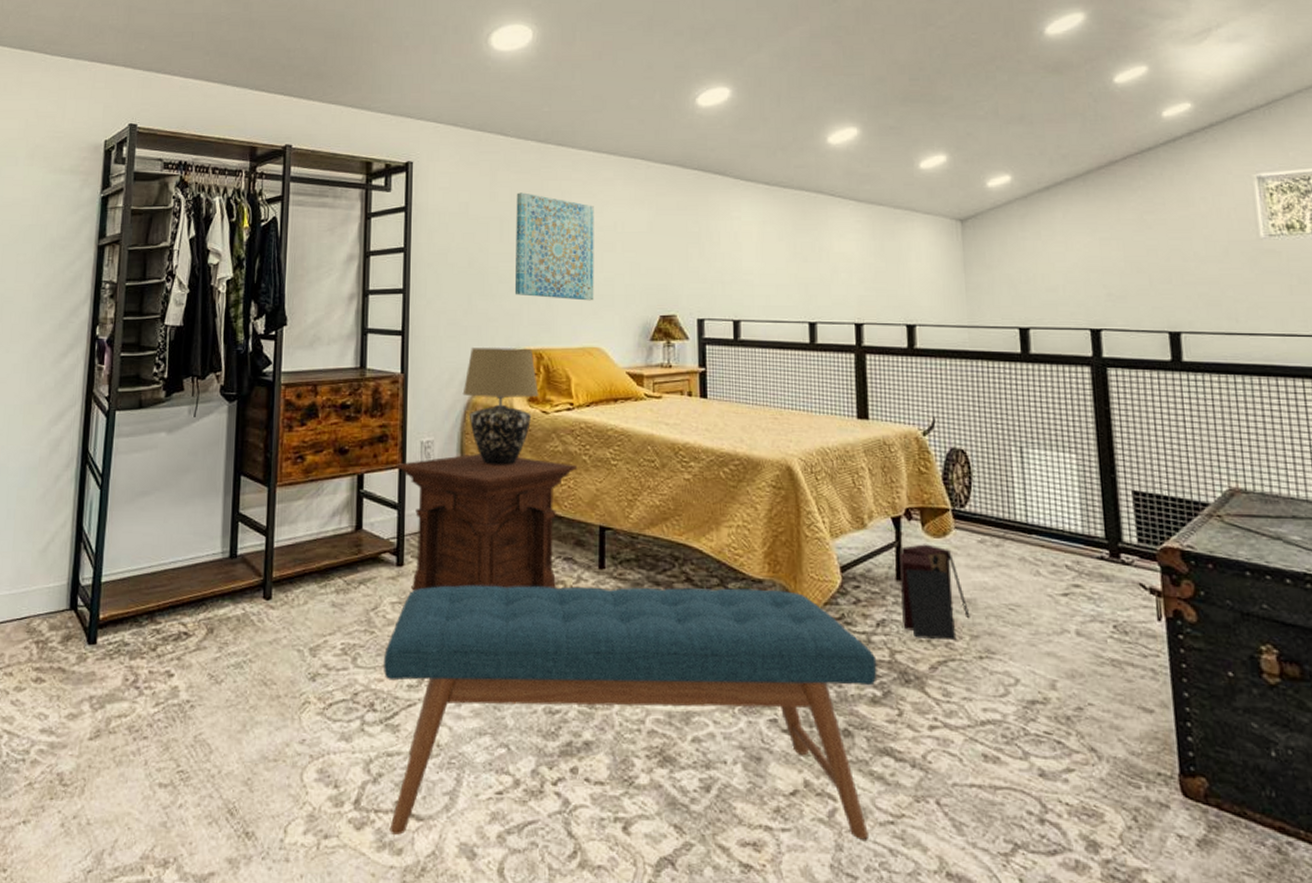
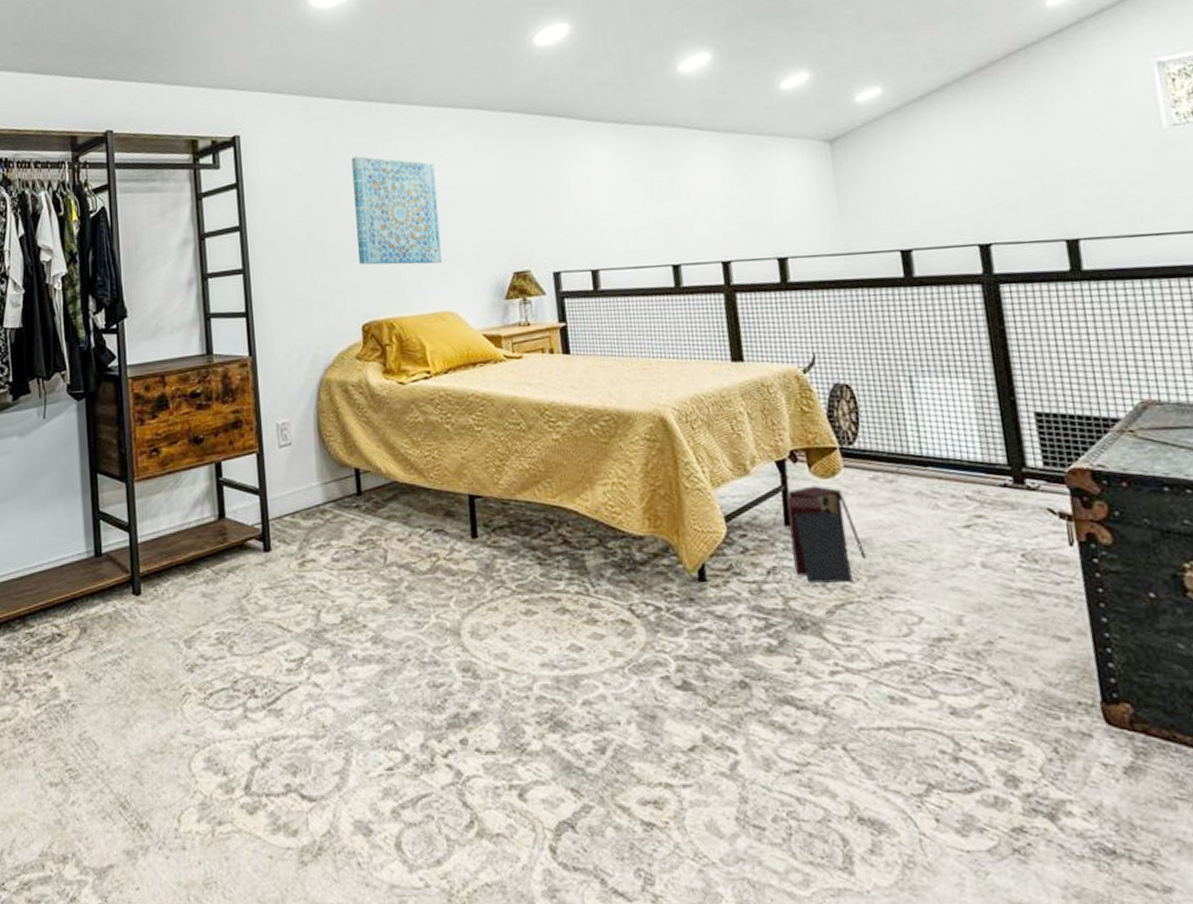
bench: present [384,585,877,840] -> none [260,545,775,817]
side table: present [395,454,578,591] -> none [253,431,441,575]
table lamp: present [462,348,539,465] -> none [314,318,394,442]

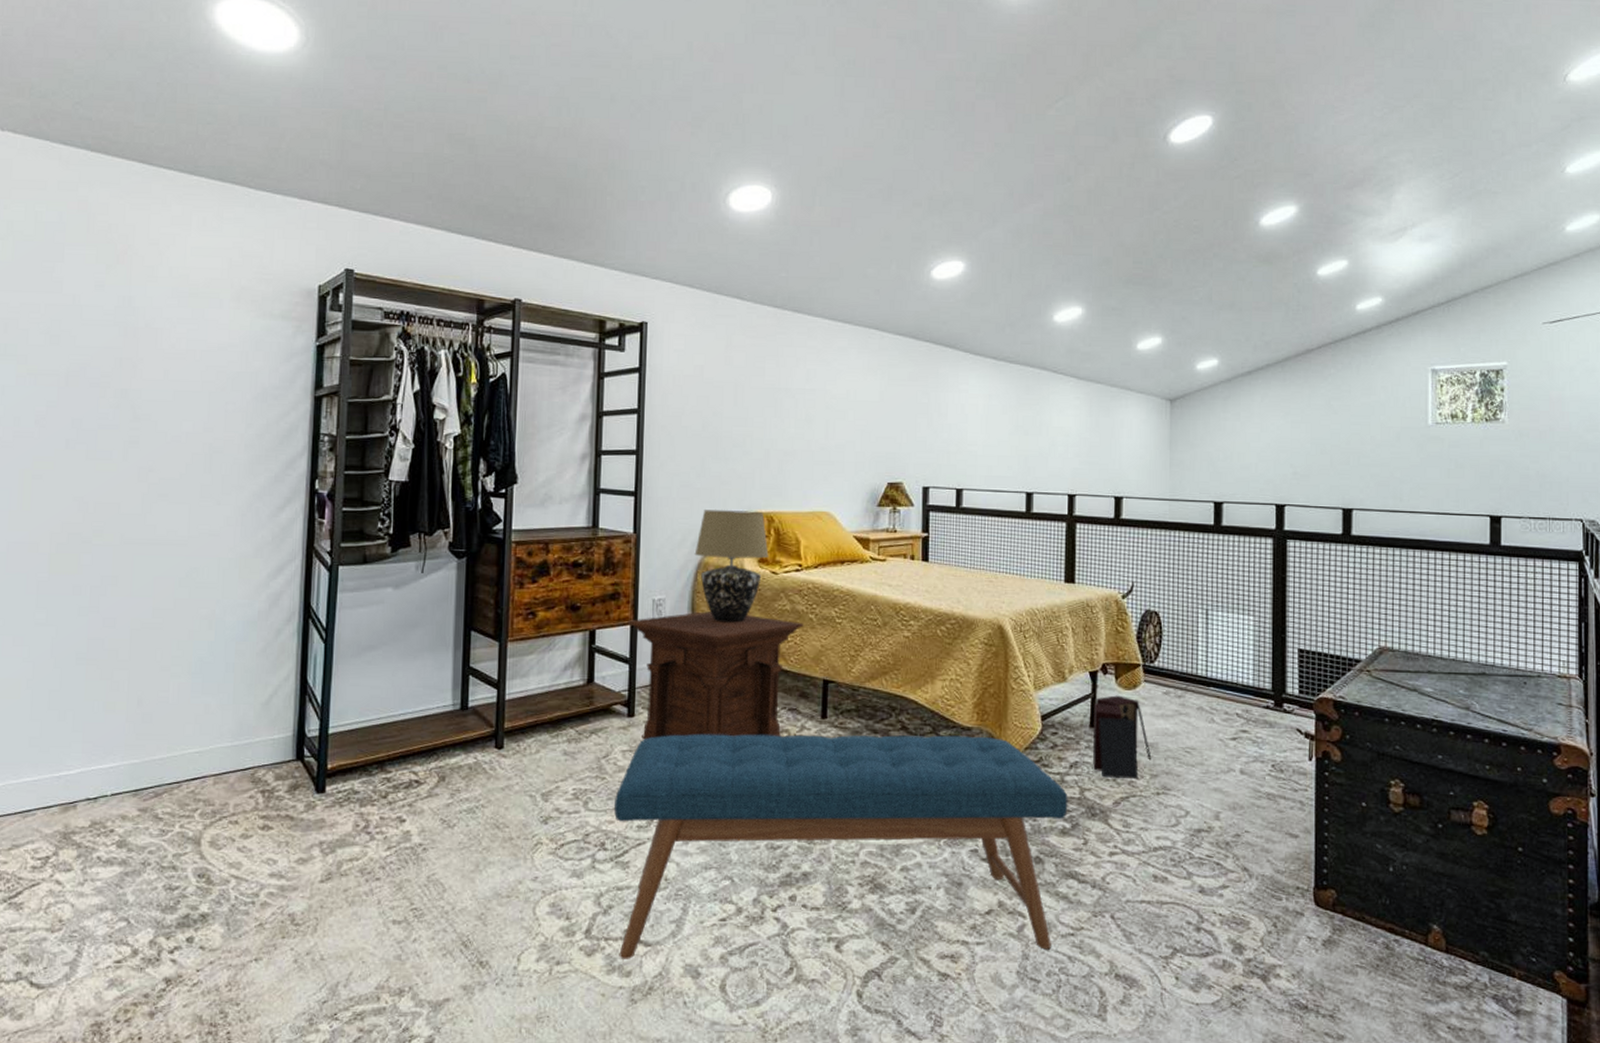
side table: none [253,431,441,575] -> present [627,611,804,740]
bench: none [260,545,775,817] -> present [614,733,1068,959]
table lamp: none [314,318,394,442] -> present [694,510,769,623]
wall art: present [351,156,443,265] -> none [747,358,828,467]

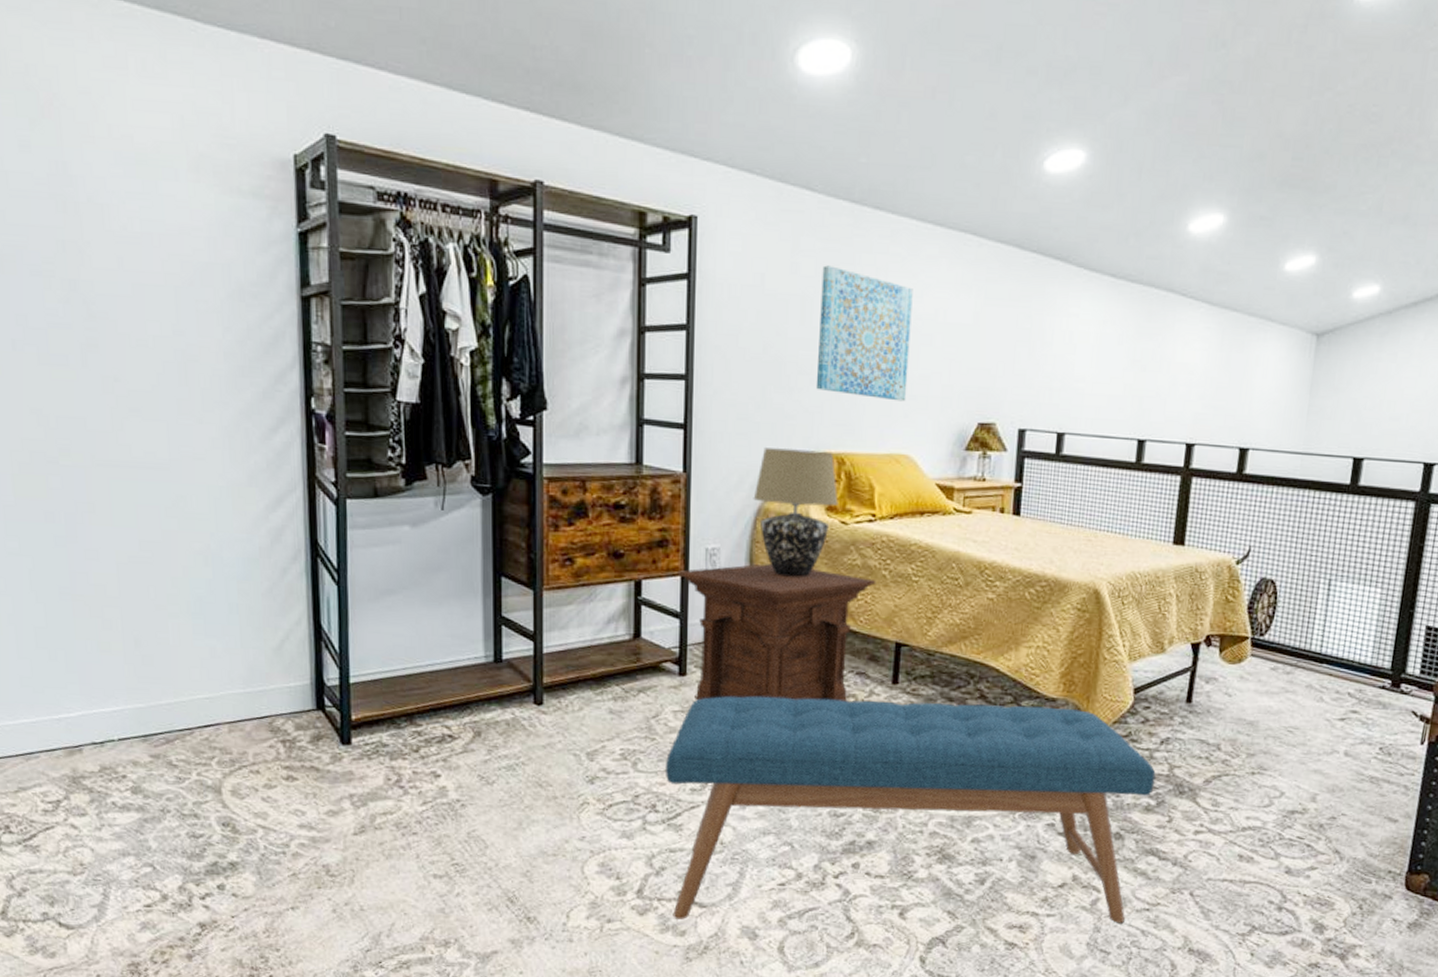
wall art: none [747,358,828,467] -> present [815,265,913,402]
speaker: present [1093,695,1152,780] -> none [1185,669,1251,758]

